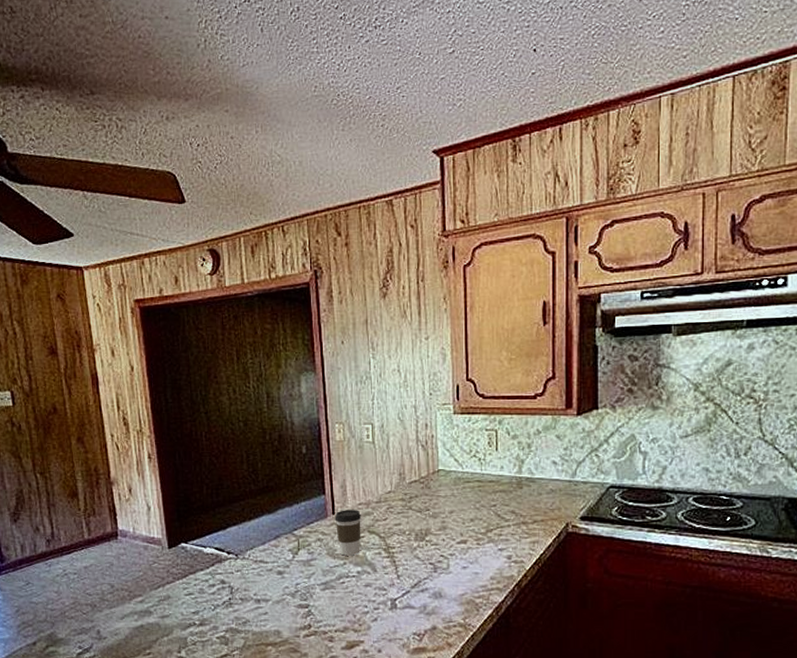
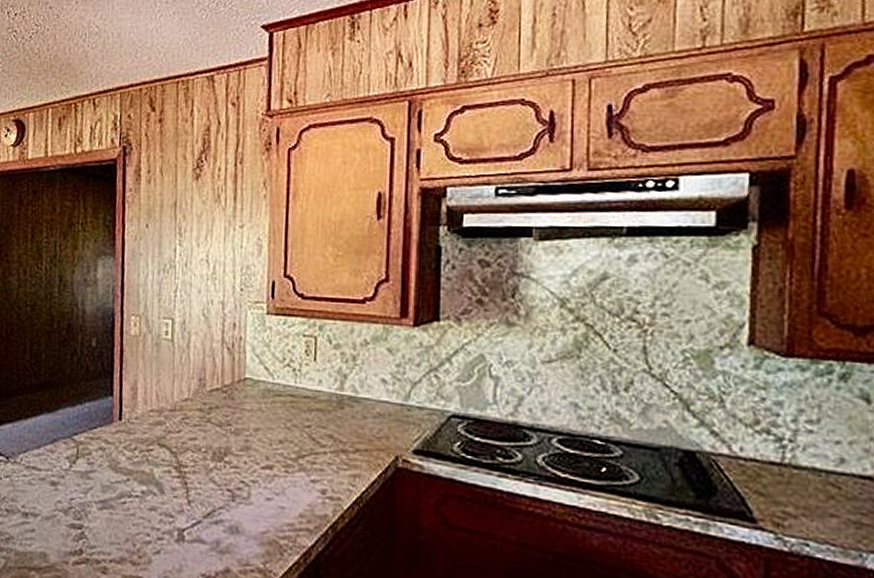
coffee cup: present [335,510,361,556] -> none [121,416,152,472]

